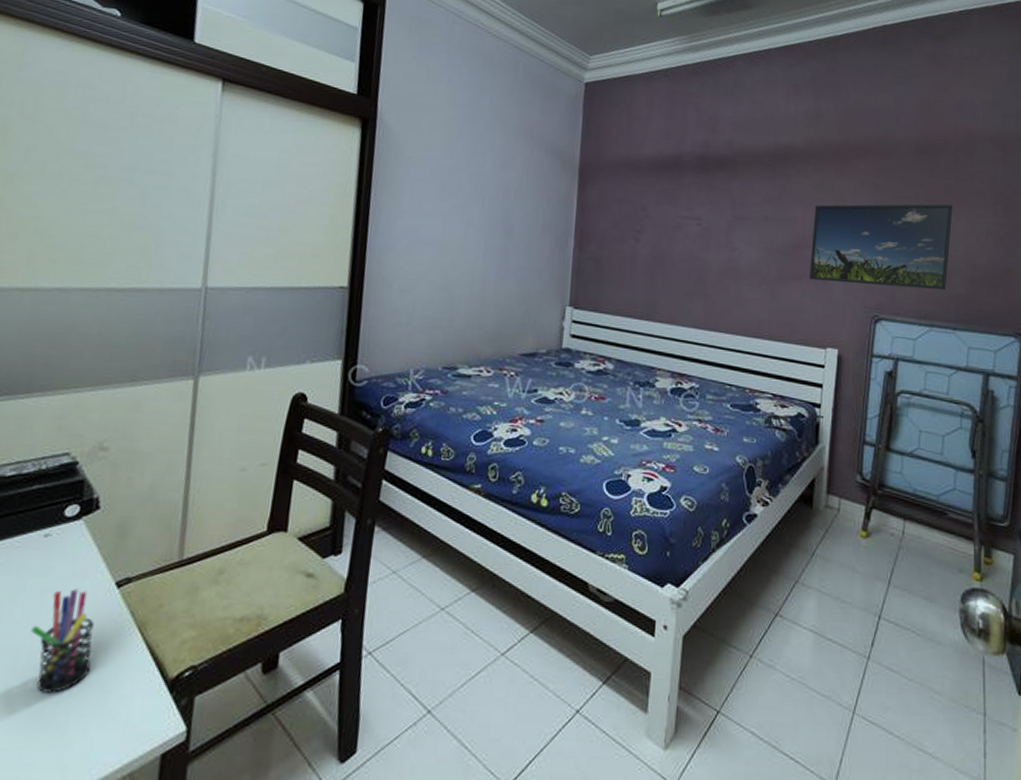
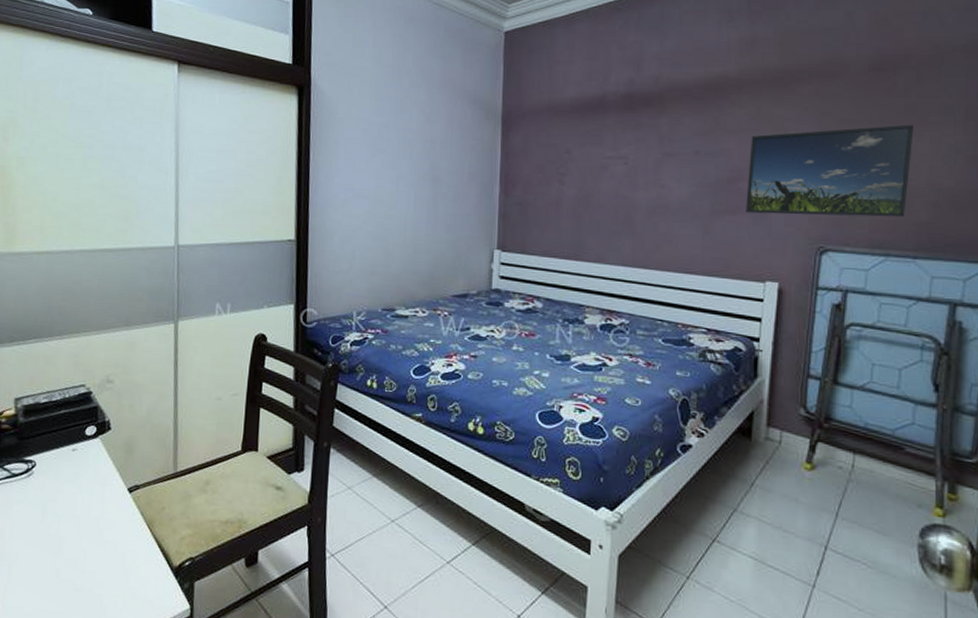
pen holder: present [30,589,94,693] -> none [69,492,115,573]

